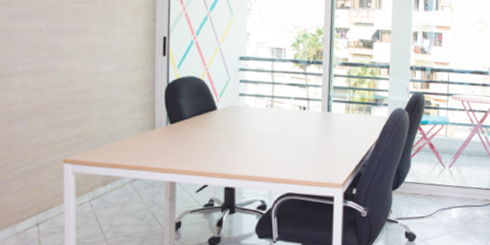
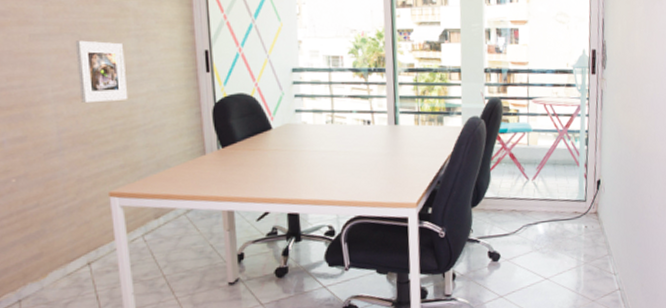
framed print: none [47,22,91,77] -> present [75,40,129,102]

